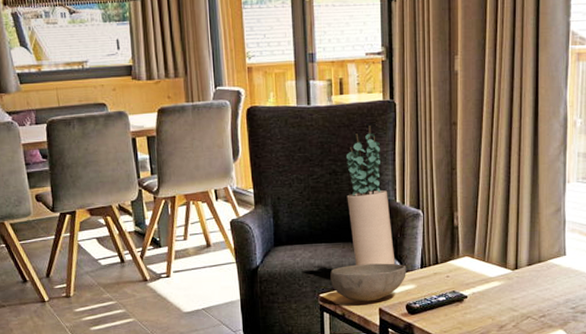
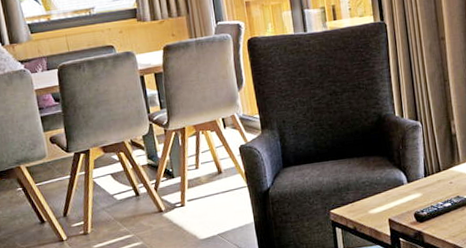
bowl: present [330,263,406,302] -> none [339,174,412,215]
vase: present [346,126,396,265] -> none [344,47,400,180]

